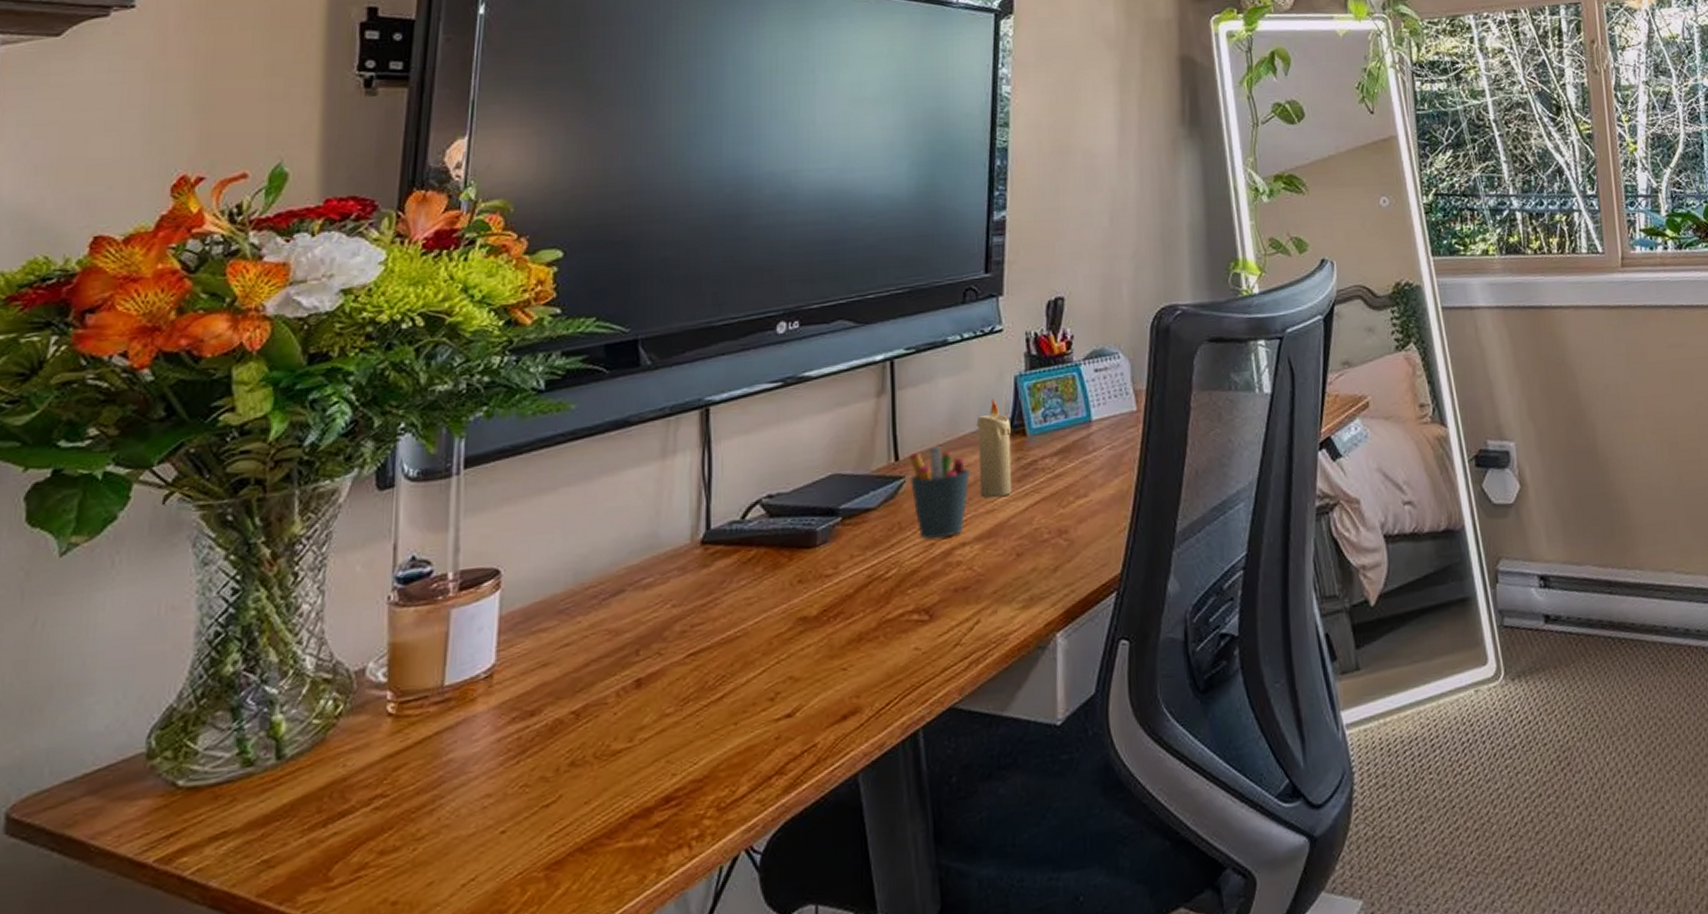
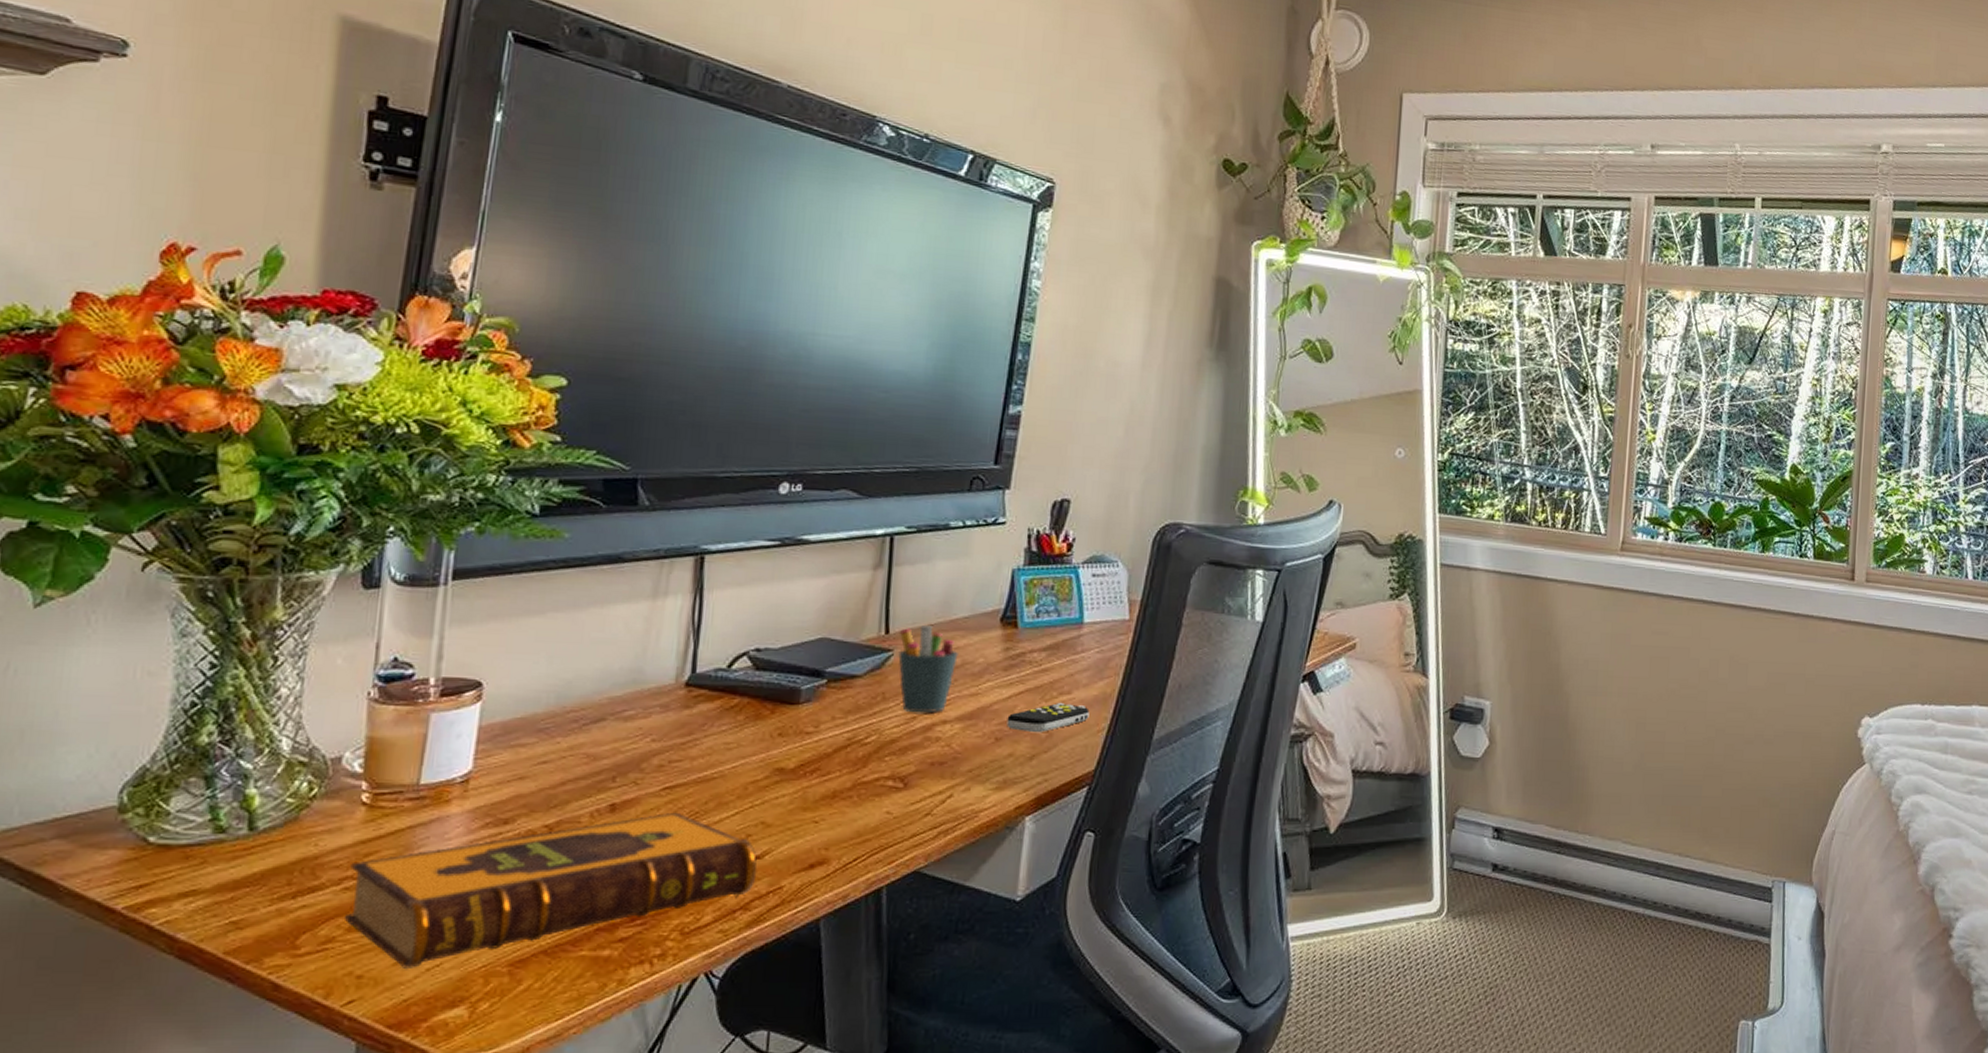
hardback book: none [375,678,790,889] -> present [344,812,758,970]
candle: present [976,398,1012,499] -> none [965,587,1003,683]
remote control: none [1026,506,1109,543] -> present [1006,702,1090,733]

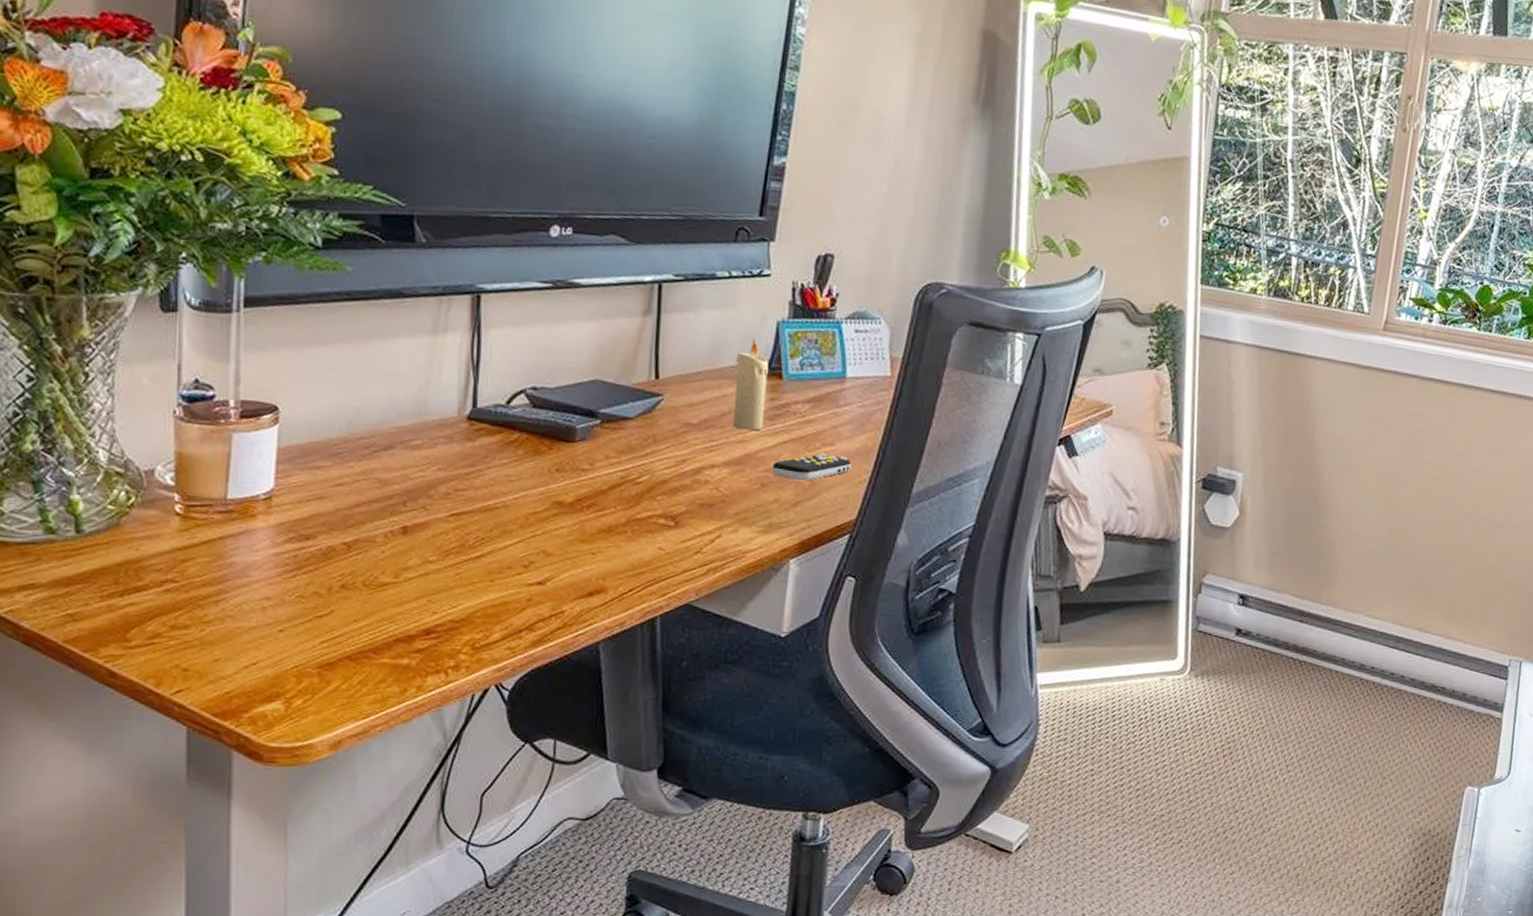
hardback book: present [344,812,758,970] -> none [167,537,540,666]
pen holder: present [898,626,958,713] -> none [668,372,725,457]
candle: none [965,587,1003,683] -> present [732,338,769,431]

